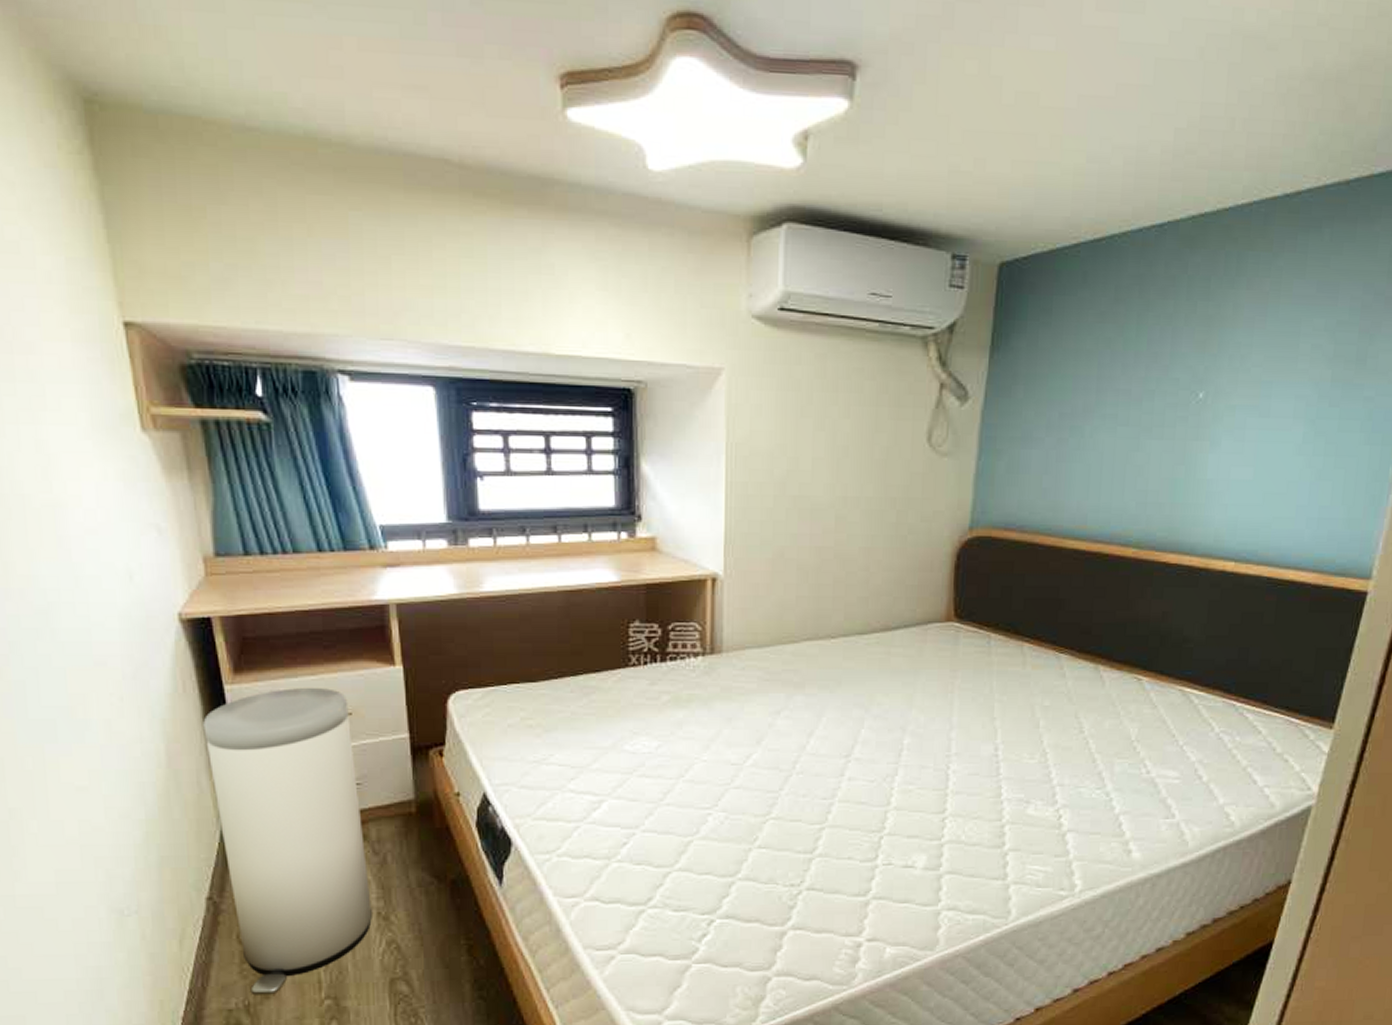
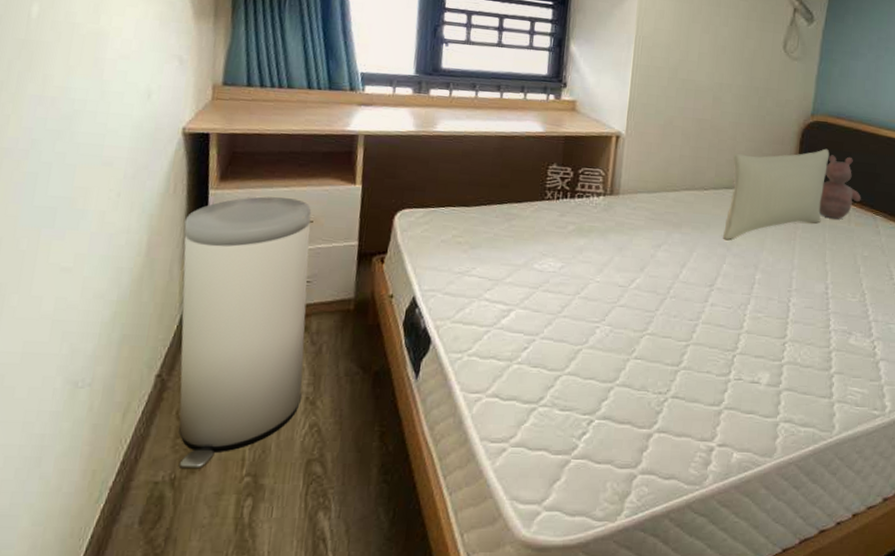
pillow: none [859,572,996,699] -> present [723,148,830,240]
stuffed animal: none [983,579,1040,661] -> present [818,155,861,218]

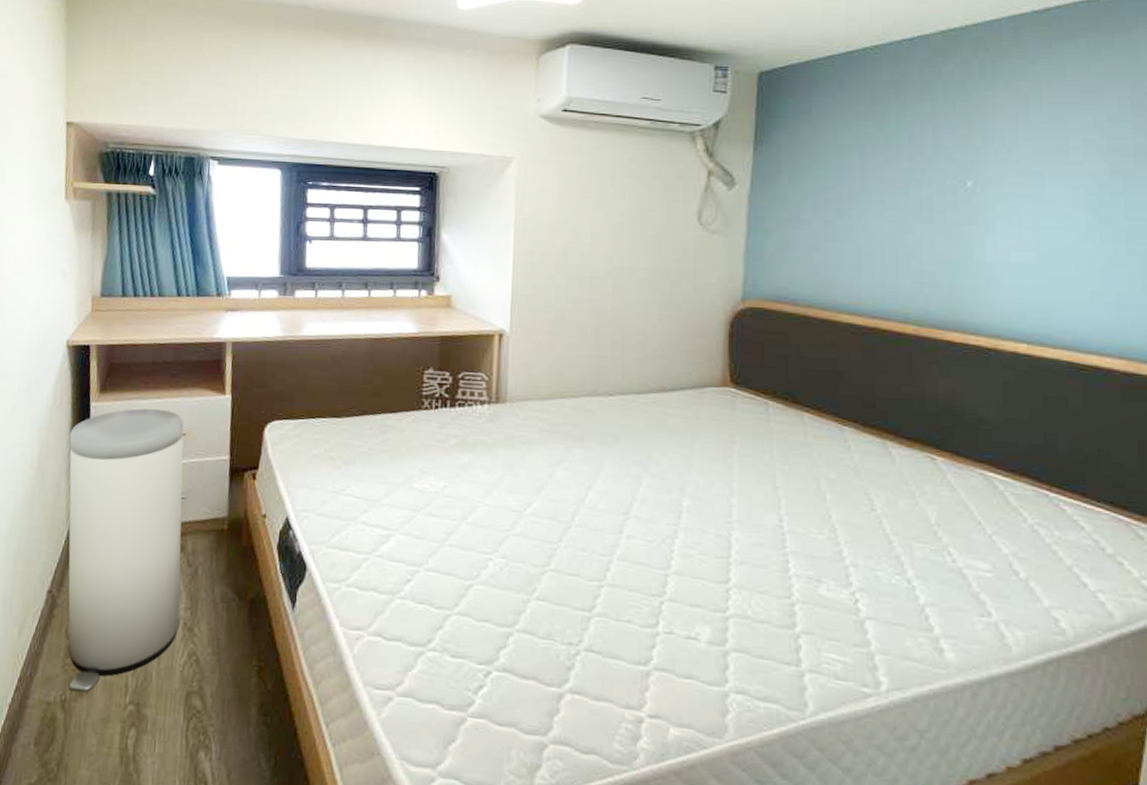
pillow: present [723,148,830,240] -> none [637,341,770,457]
stuffed animal: present [818,155,861,218] -> none [761,349,819,430]

